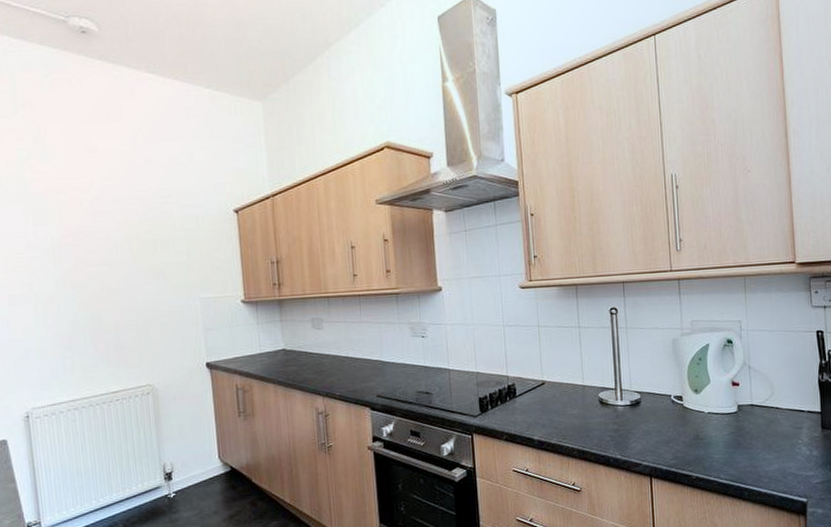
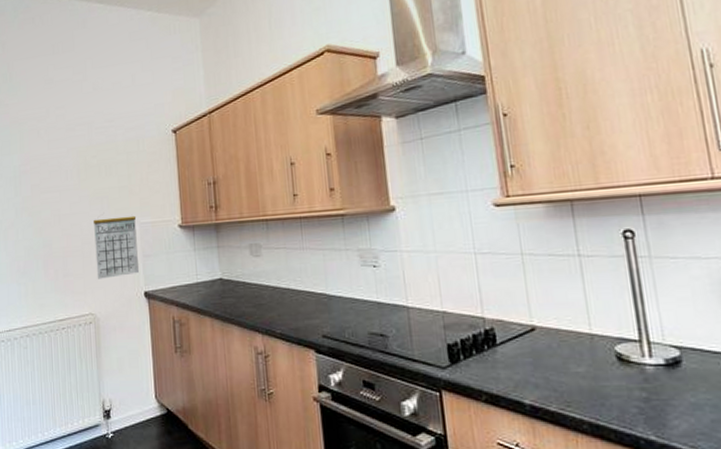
calendar: none [149,291,200,352] -> present [94,215,139,279]

